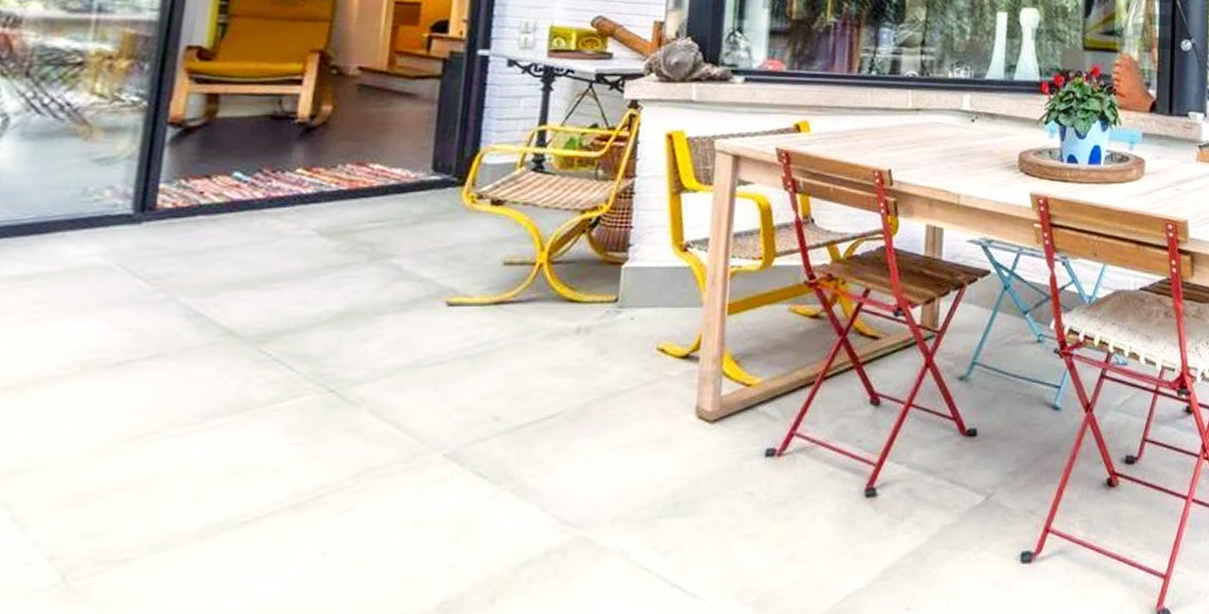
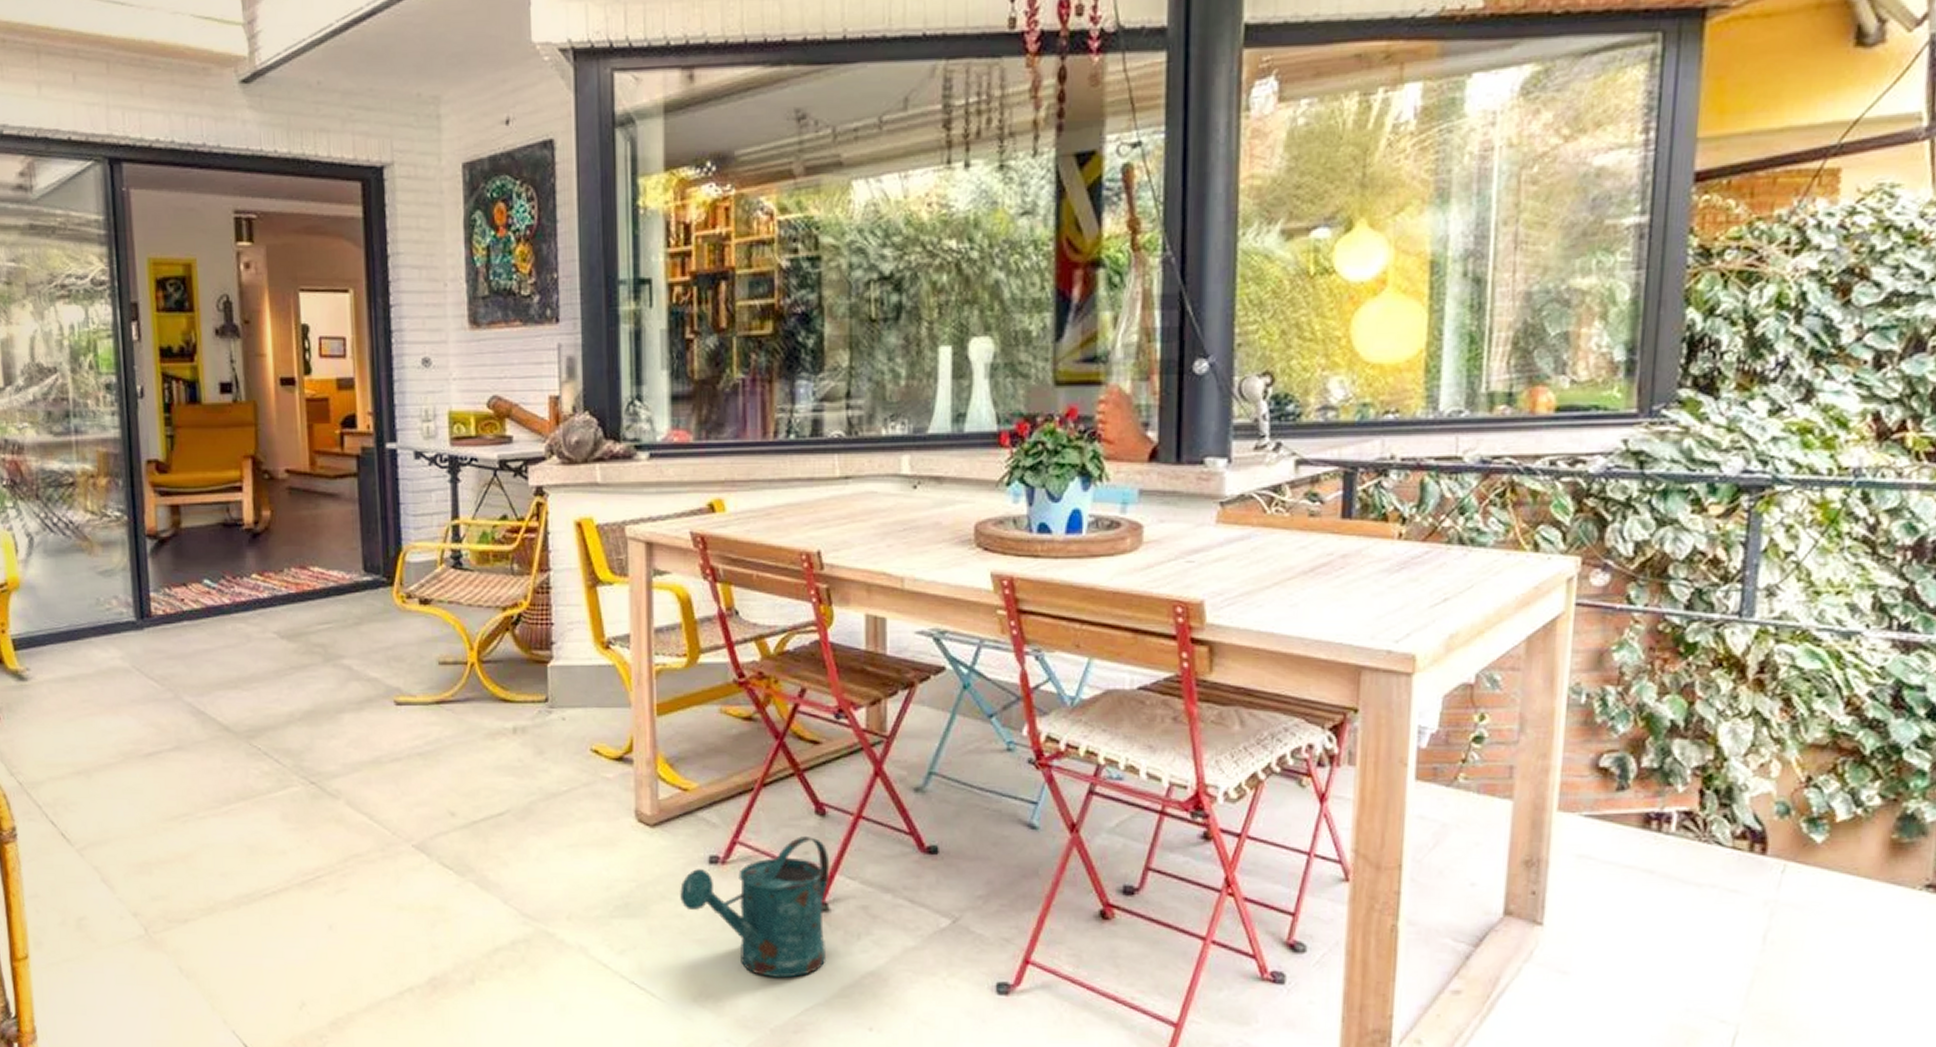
watering can: none [733,425,881,566] -> present [680,836,830,978]

